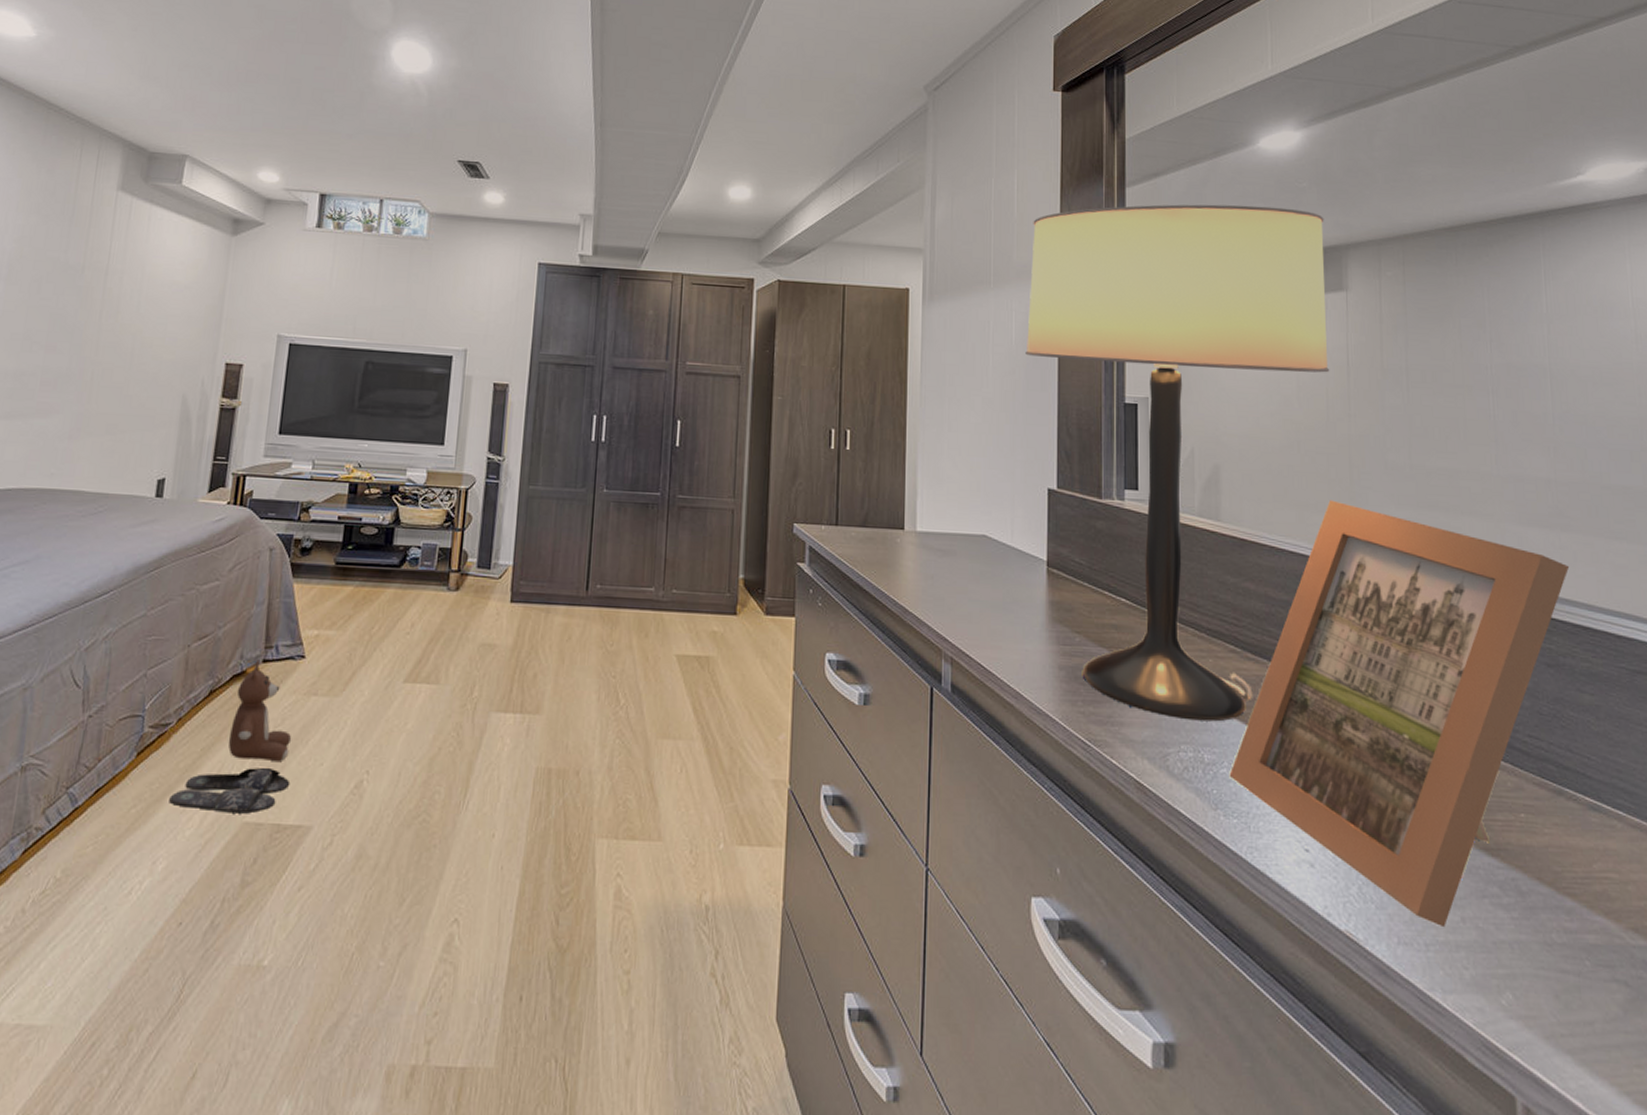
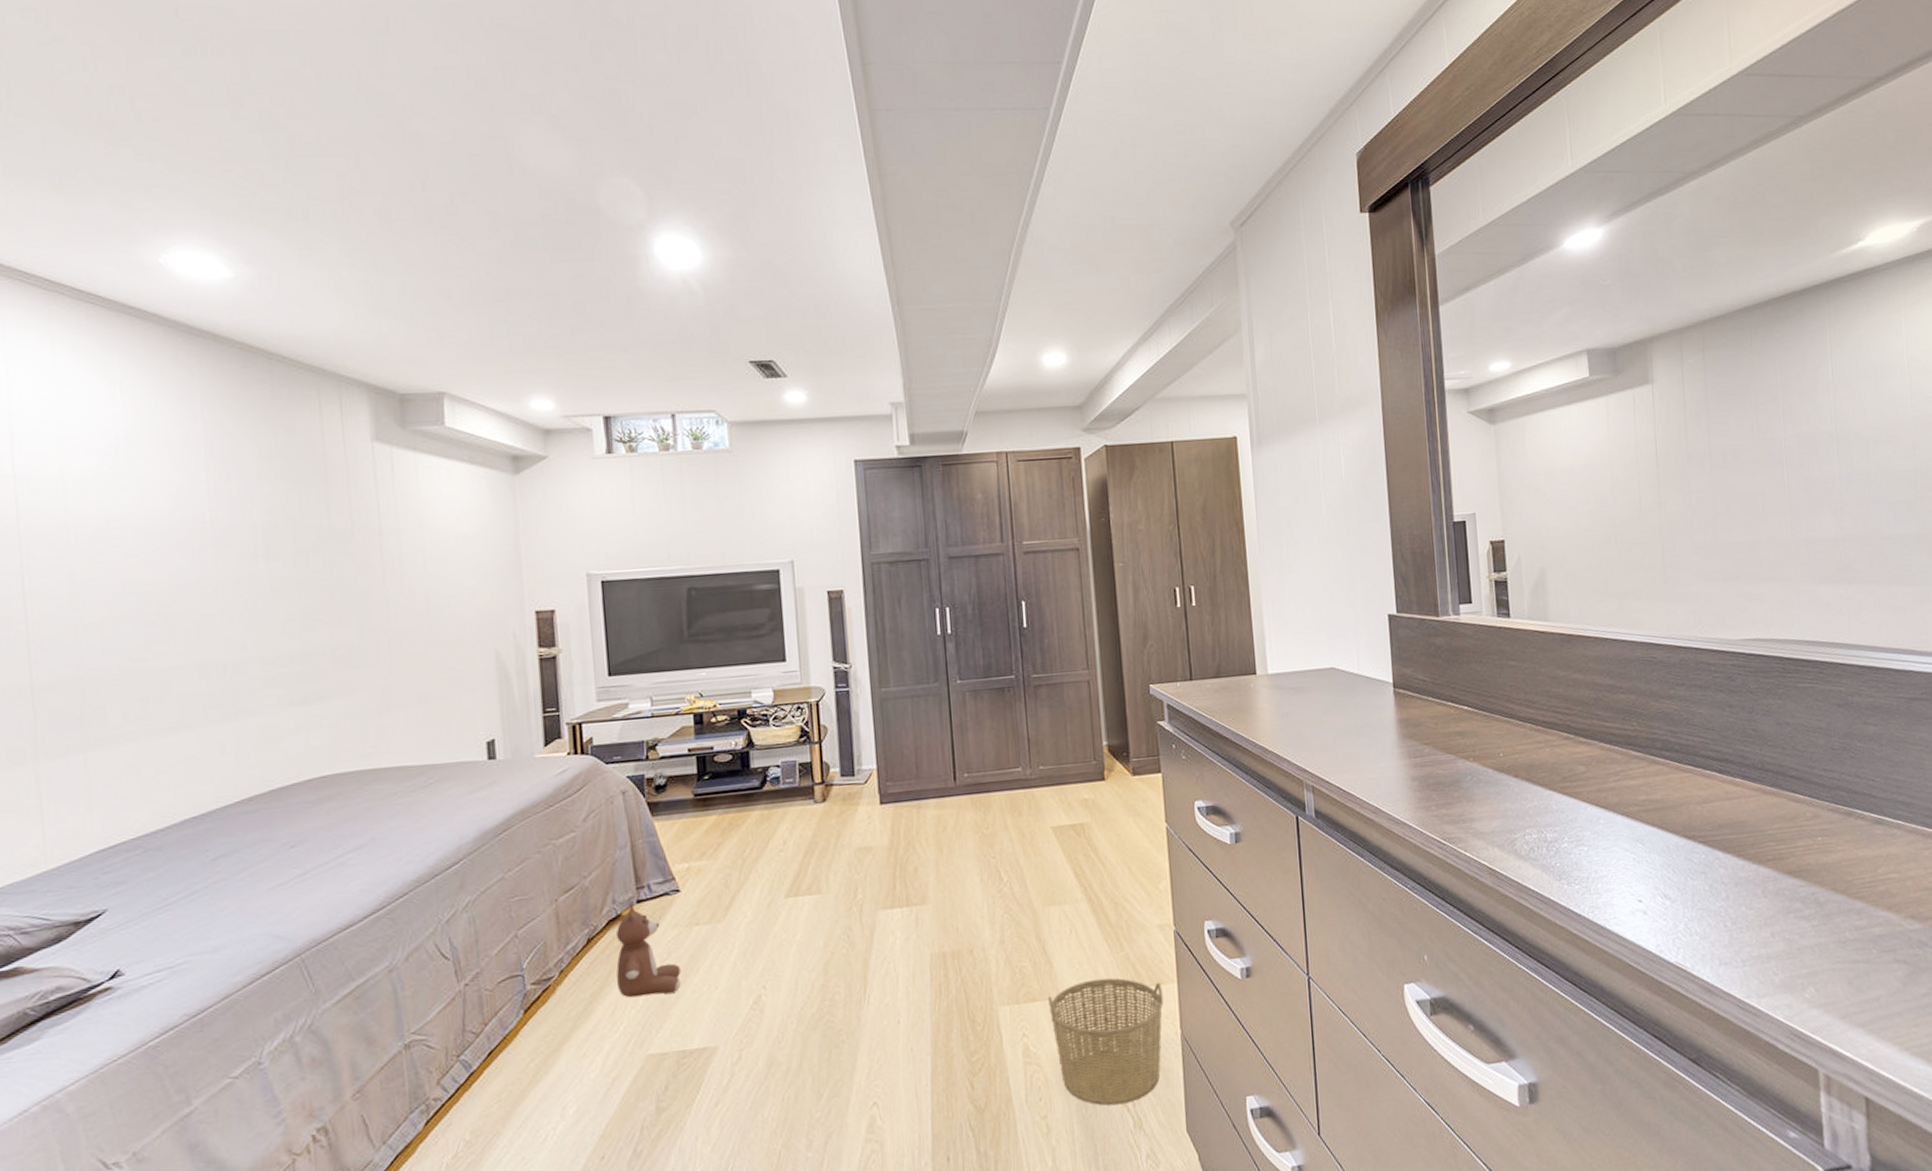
slippers: present [169,768,289,814] -> none [567,1000,687,1053]
basket: none [647,827,769,974] -> present [1047,978,1164,1106]
table lamp: present [1025,204,1330,722] -> none [1352,307,1641,807]
picture frame: present [1229,500,1570,928] -> none [1569,586,1856,945]

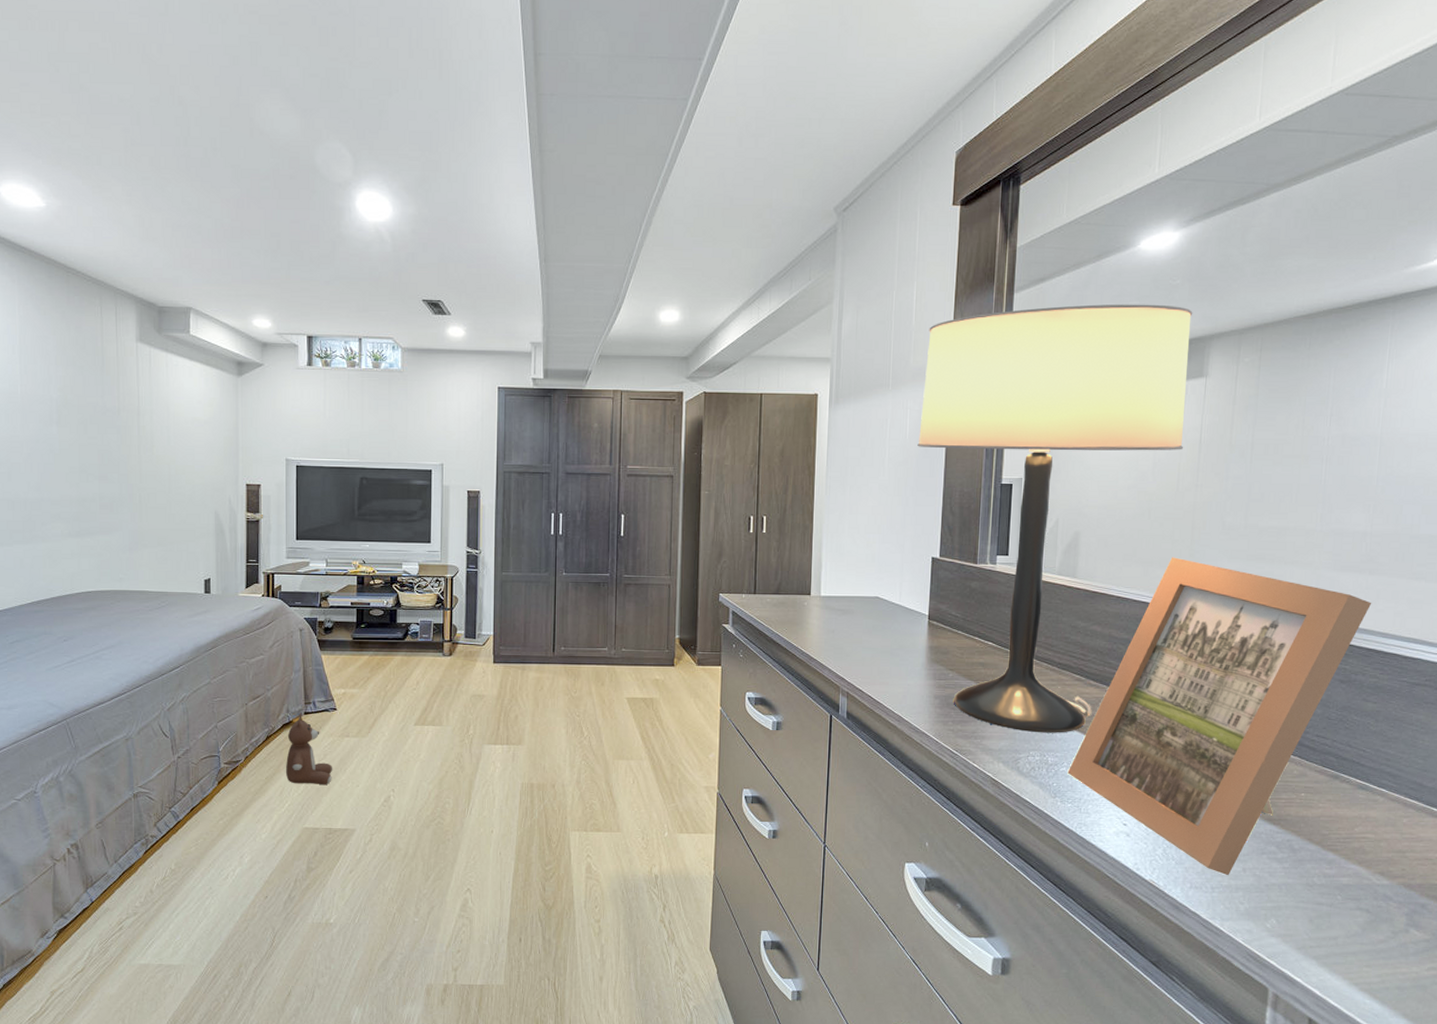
basket: present [1047,978,1164,1106] -> none [609,821,703,921]
table lamp: none [1352,307,1641,807] -> present [917,304,1193,733]
picture frame: none [1569,586,1856,945] -> present [1067,557,1372,876]

